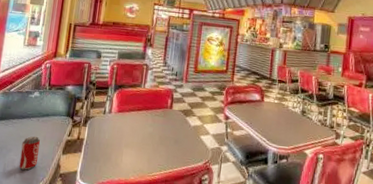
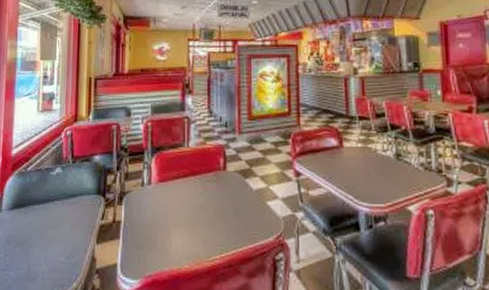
beverage can: present [19,136,40,170] -> none [46,223,69,269]

